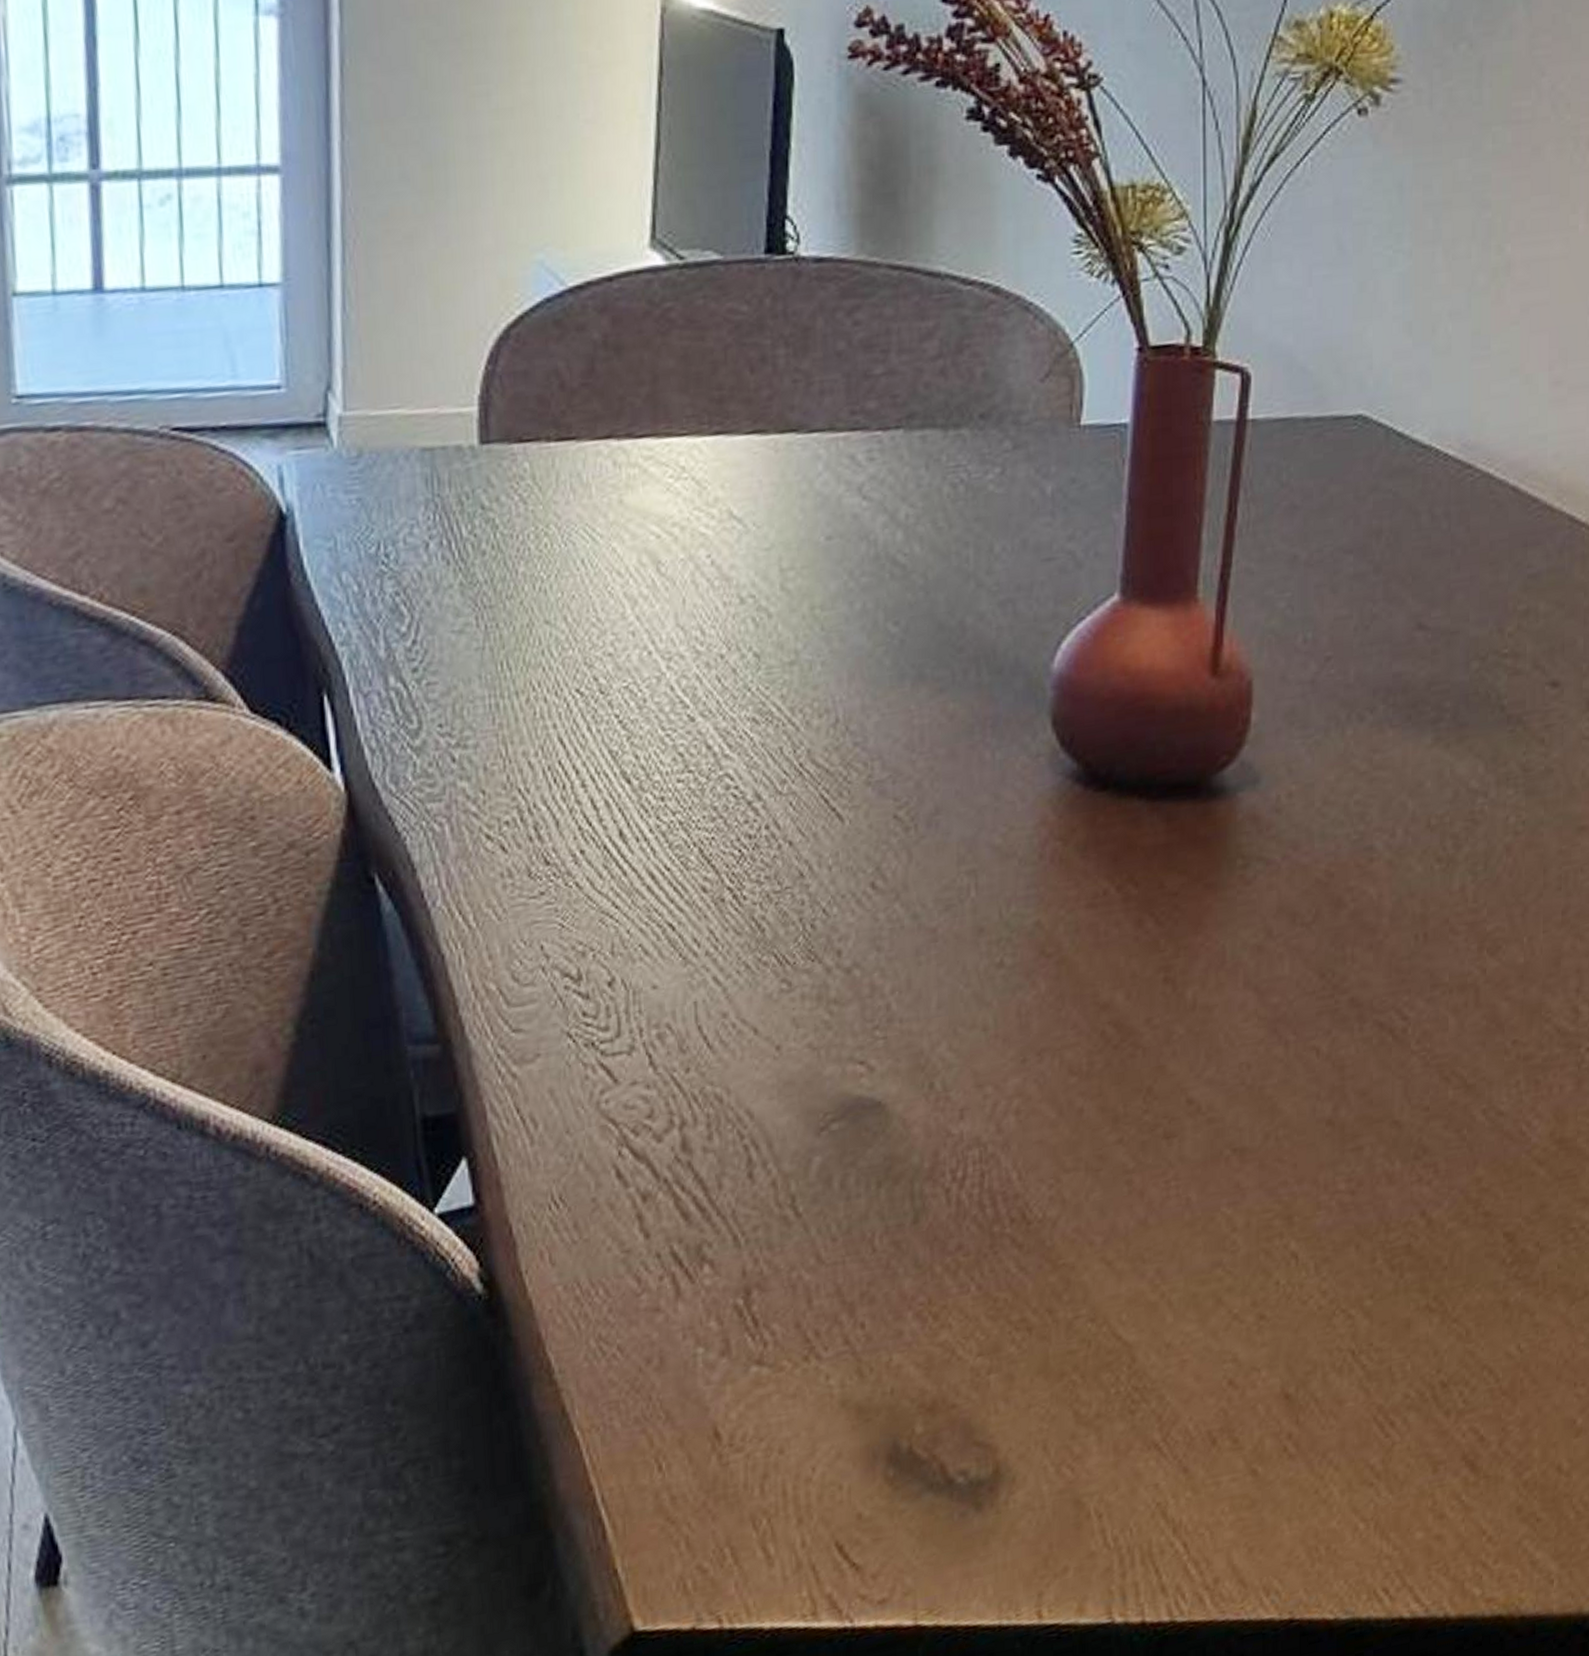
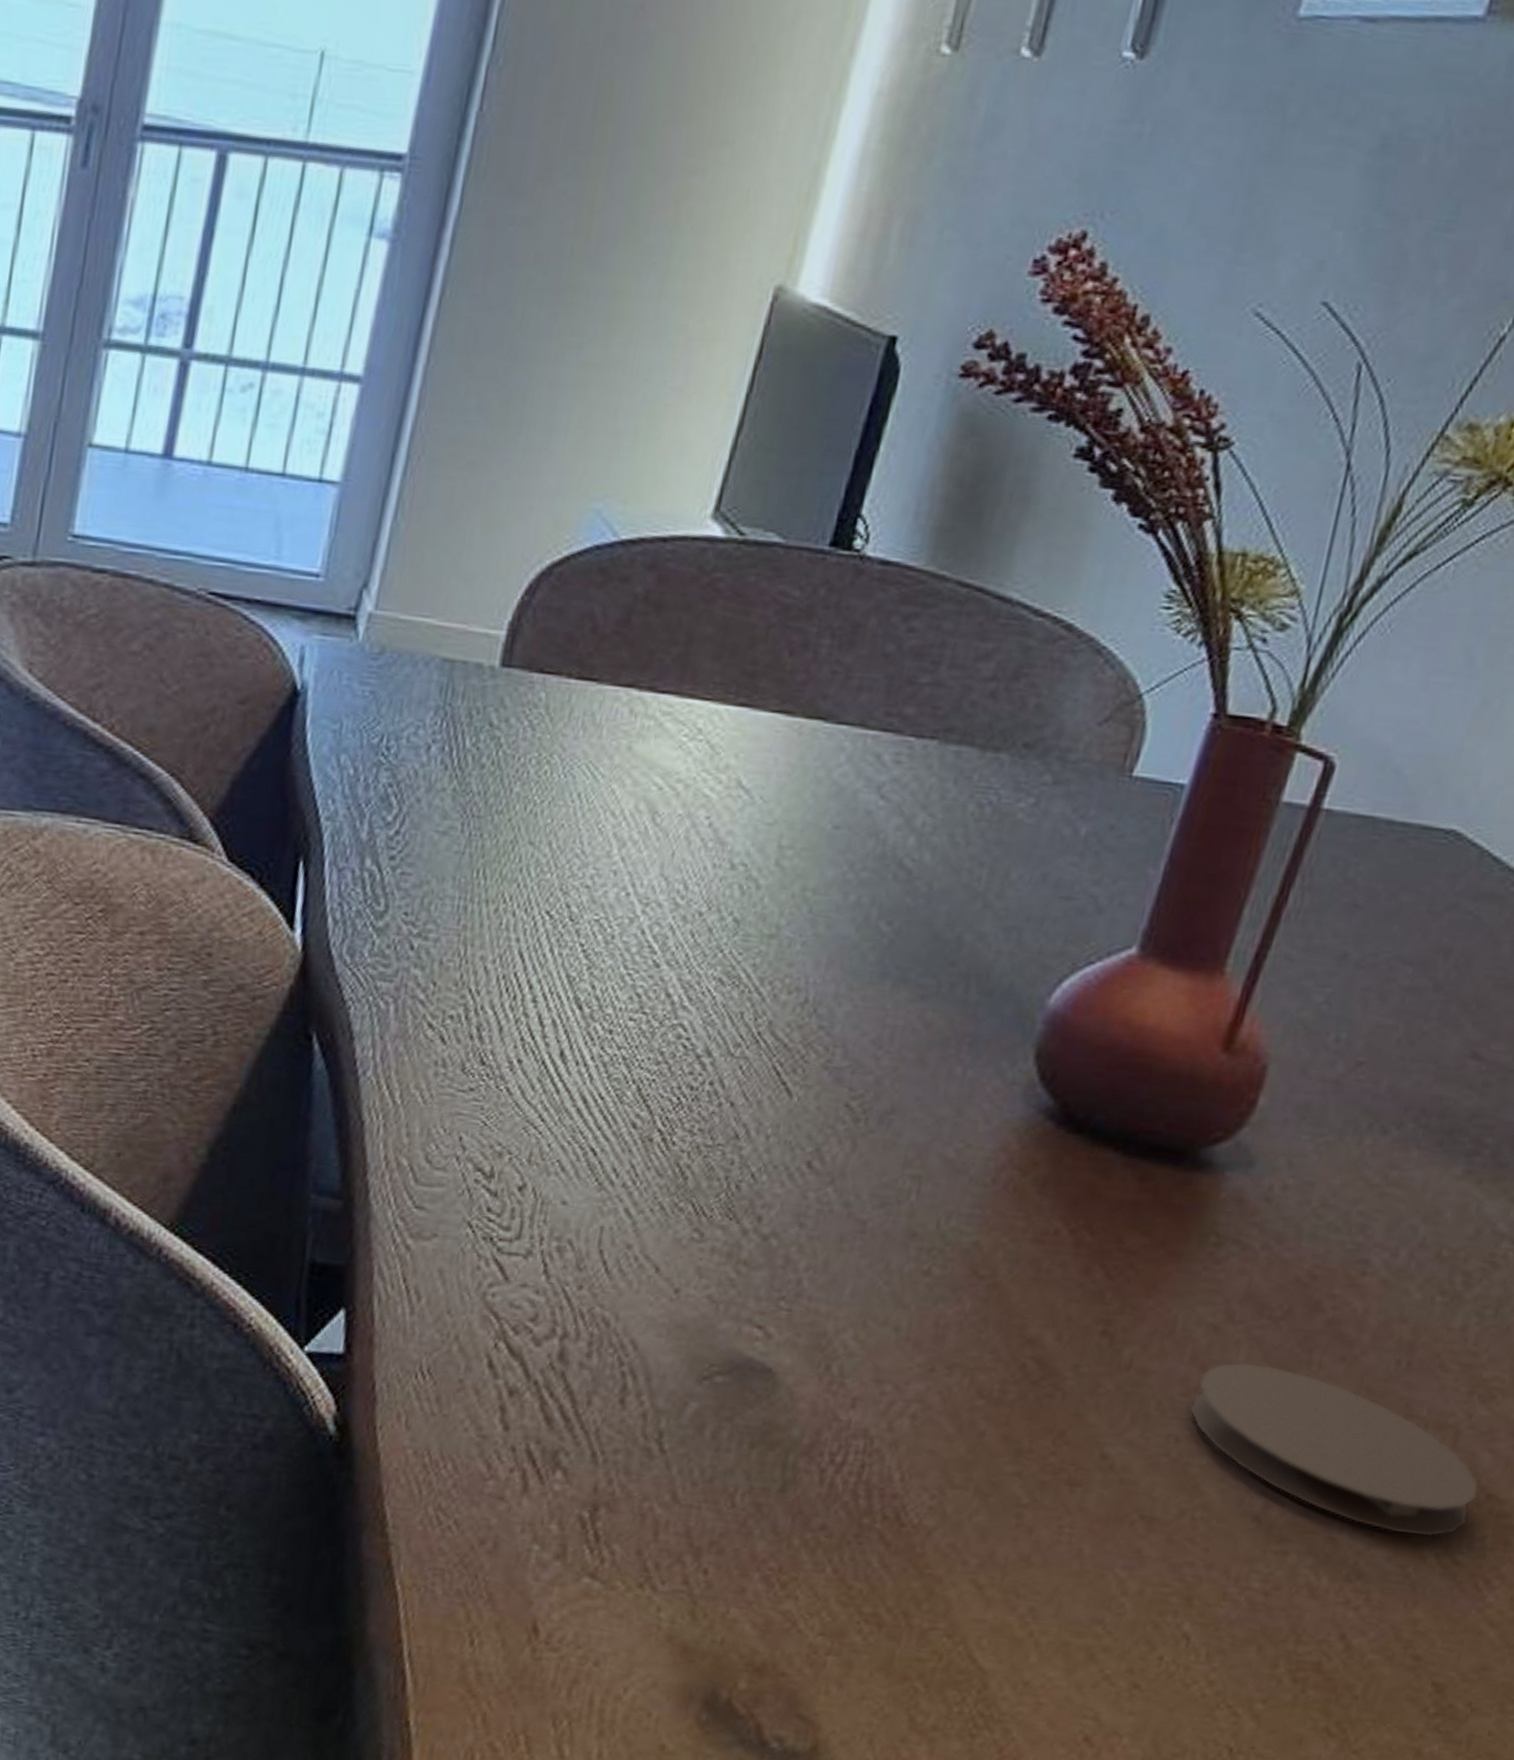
coaster: none [1253,969,1506,1102] -> present [1189,1362,1480,1537]

